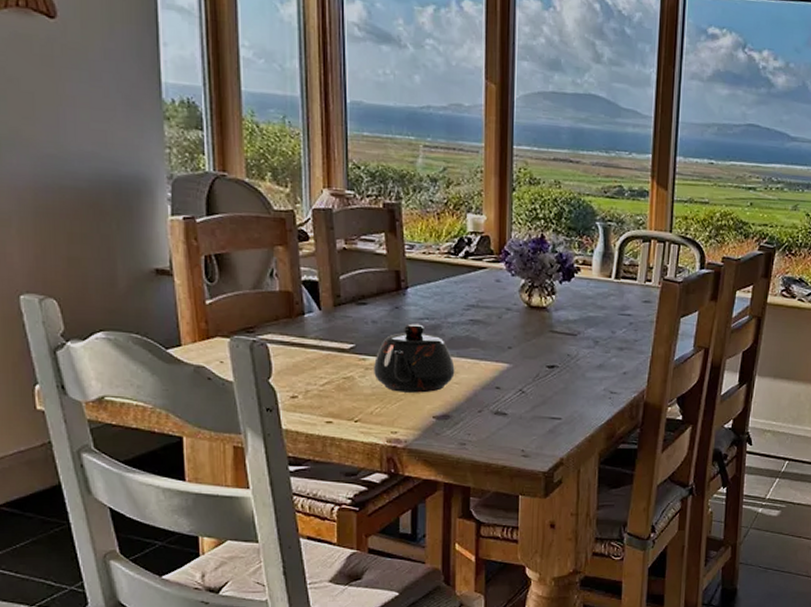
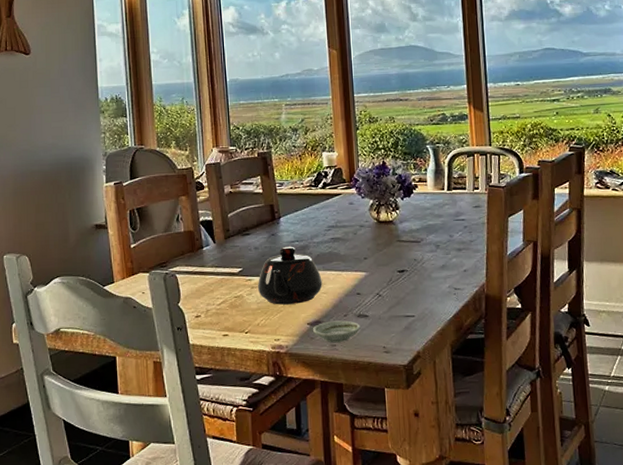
saucer: none [438,416,497,442] -> present [312,320,361,343]

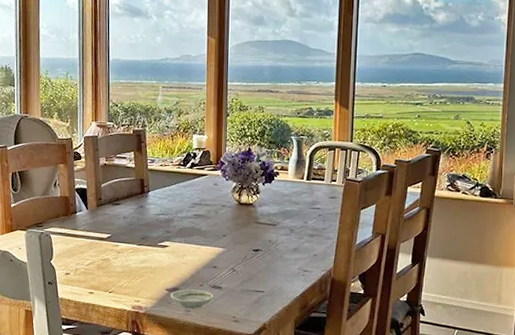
teapot: present [257,246,322,305] -> none [123,218,183,271]

